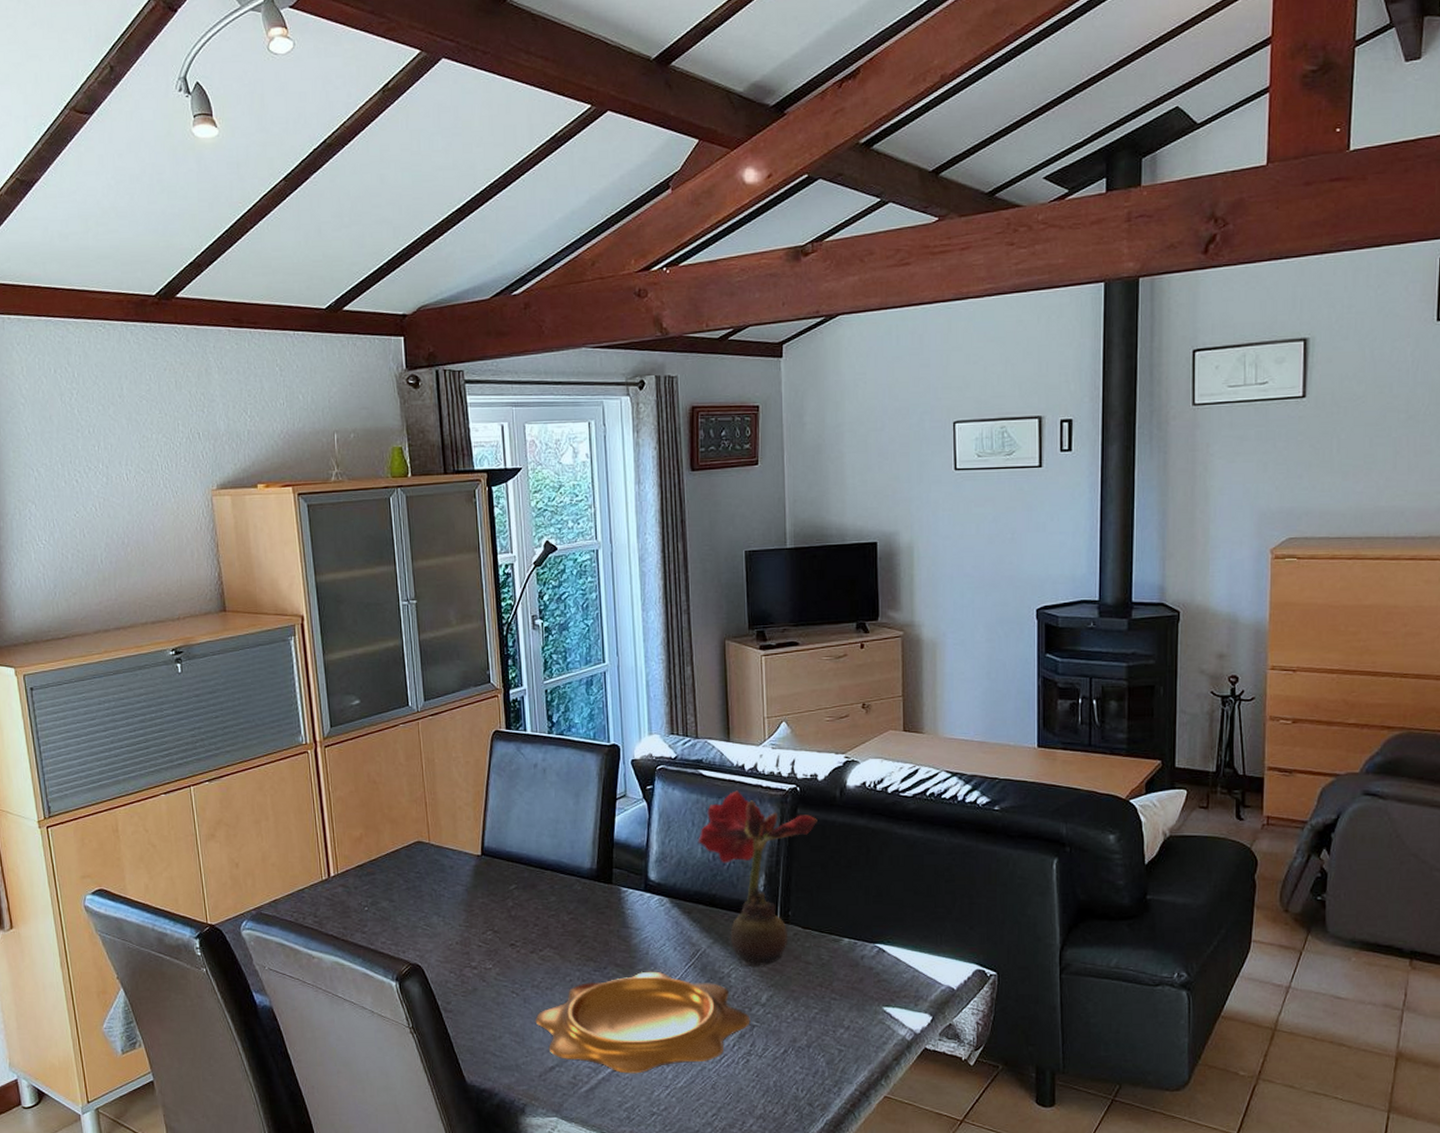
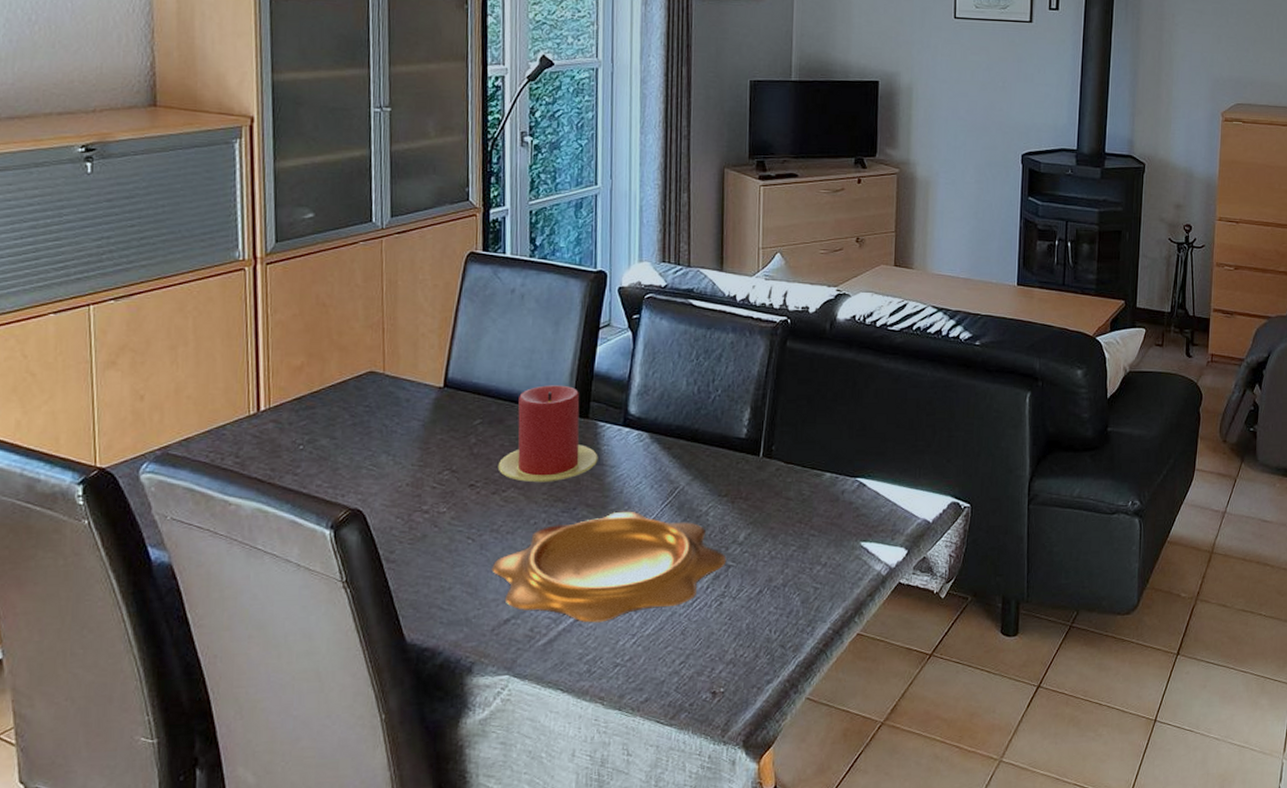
candle: none [533,853,624,943] -> present [497,385,598,483]
flower: present [697,790,817,966] -> none [683,321,806,504]

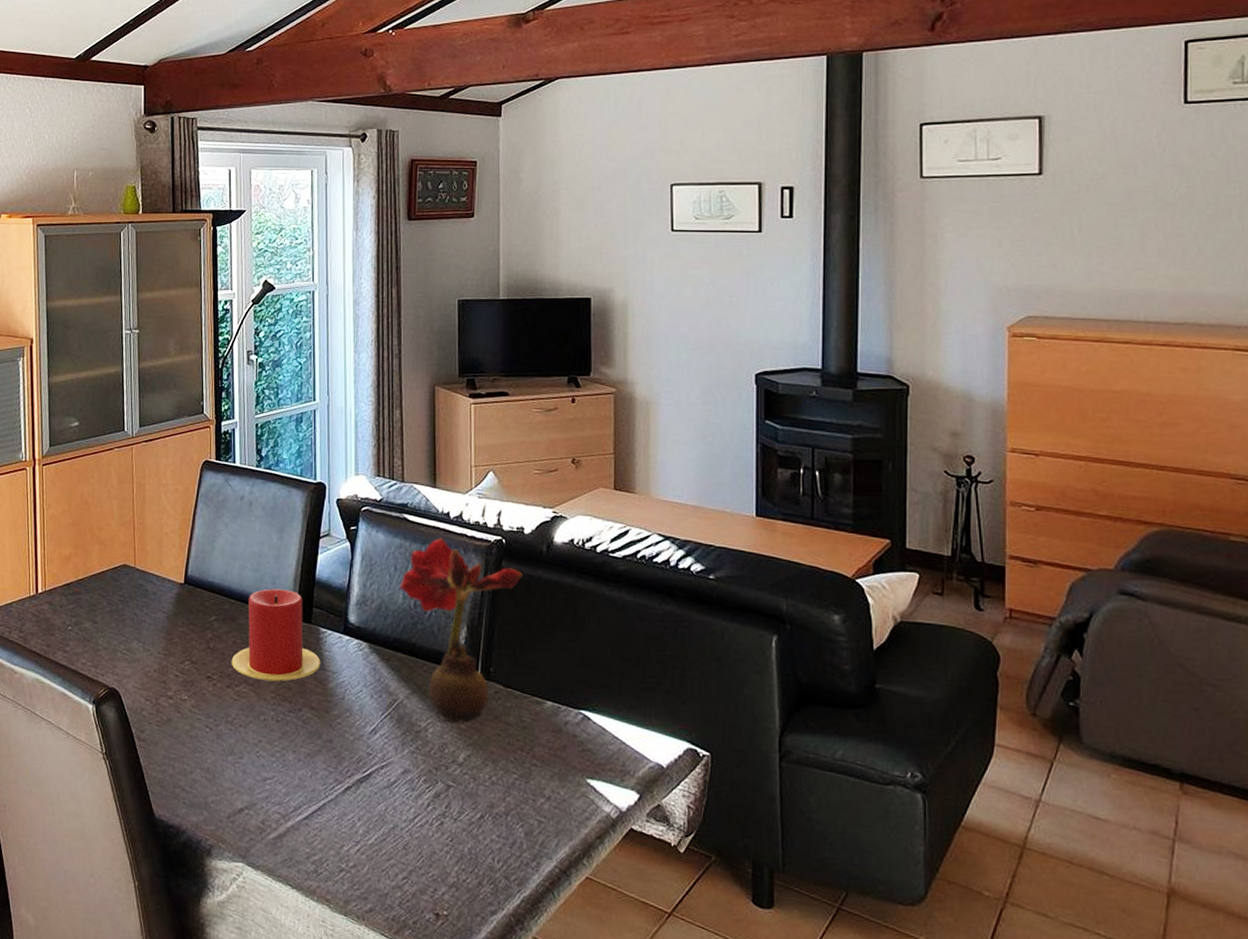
decorative bowl: present [492,511,727,623] -> none [227,717,447,825]
flower: none [683,321,806,504] -> present [399,538,523,723]

